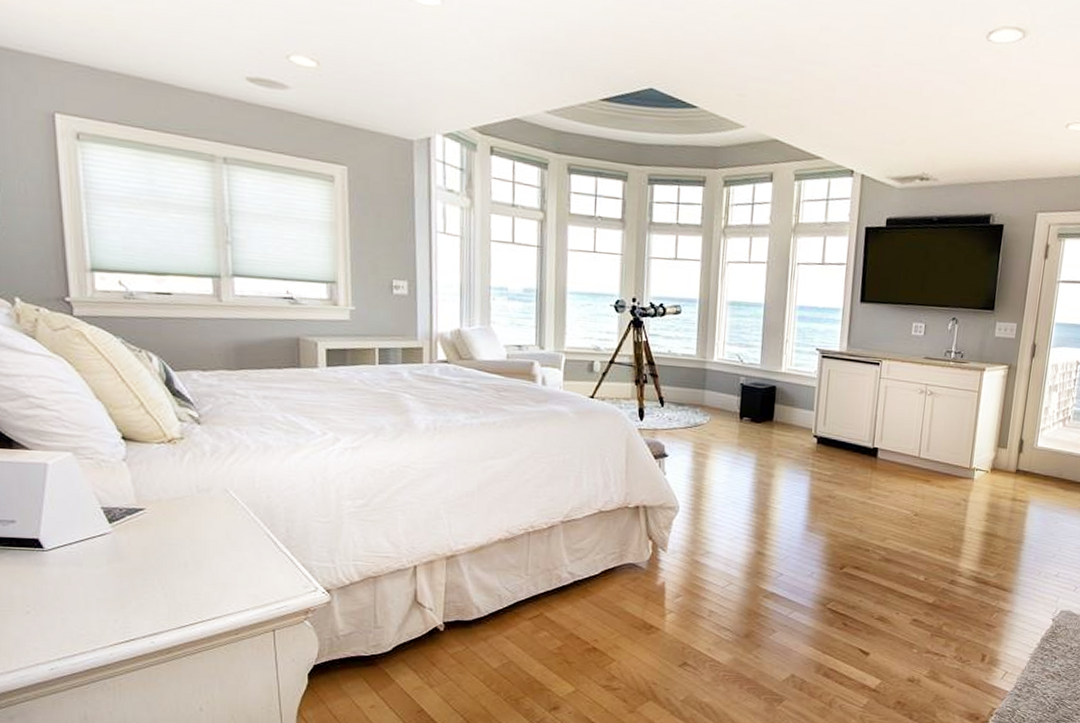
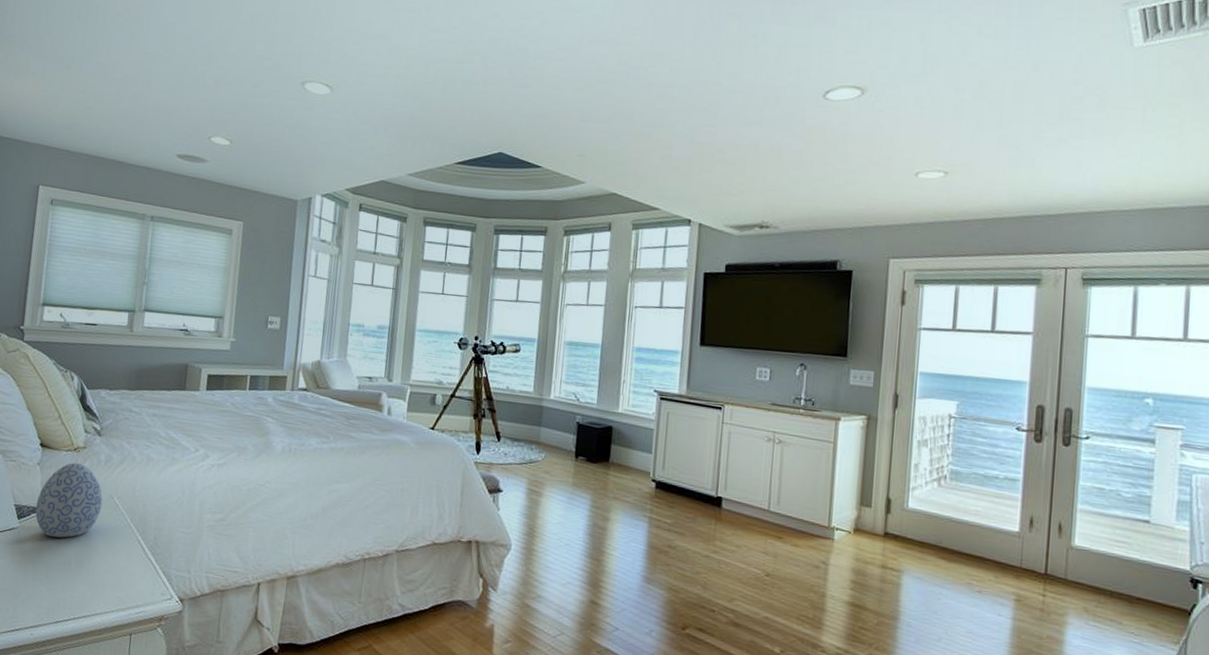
decorative egg: none [129,455,216,540] -> present [35,462,103,538]

